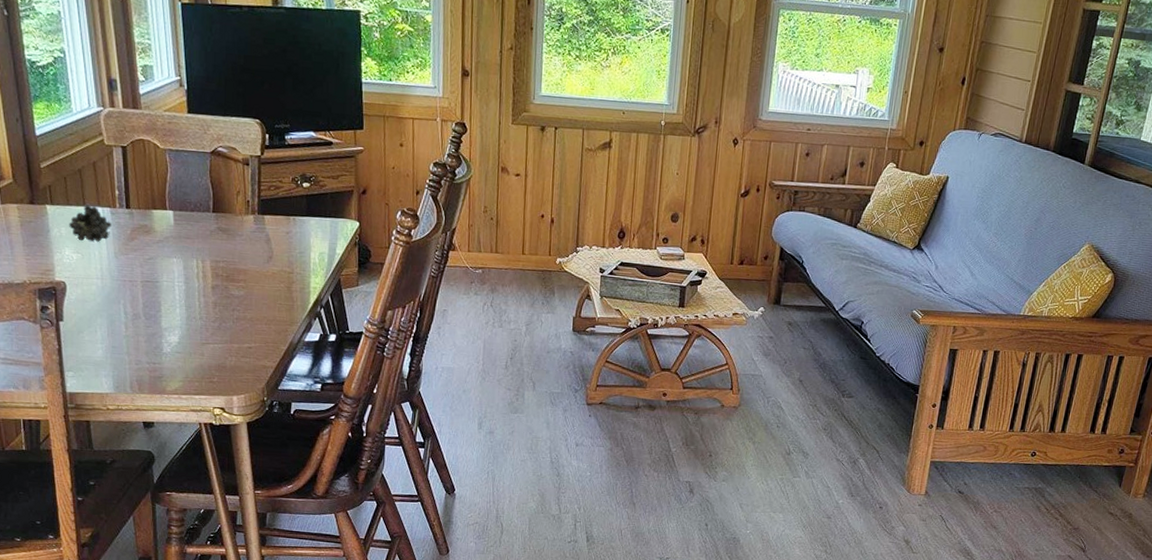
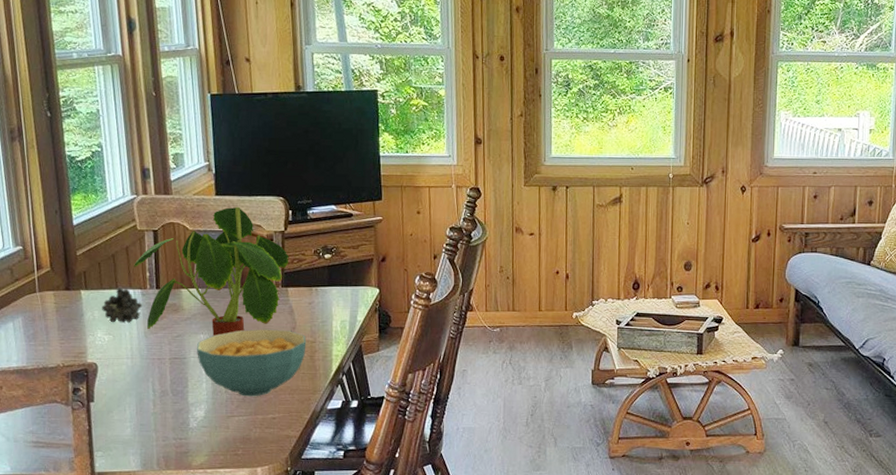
plant: none [101,126,266,261] -> present [133,206,289,337]
cereal bowl: none [169,256,284,325] -> present [196,329,307,397]

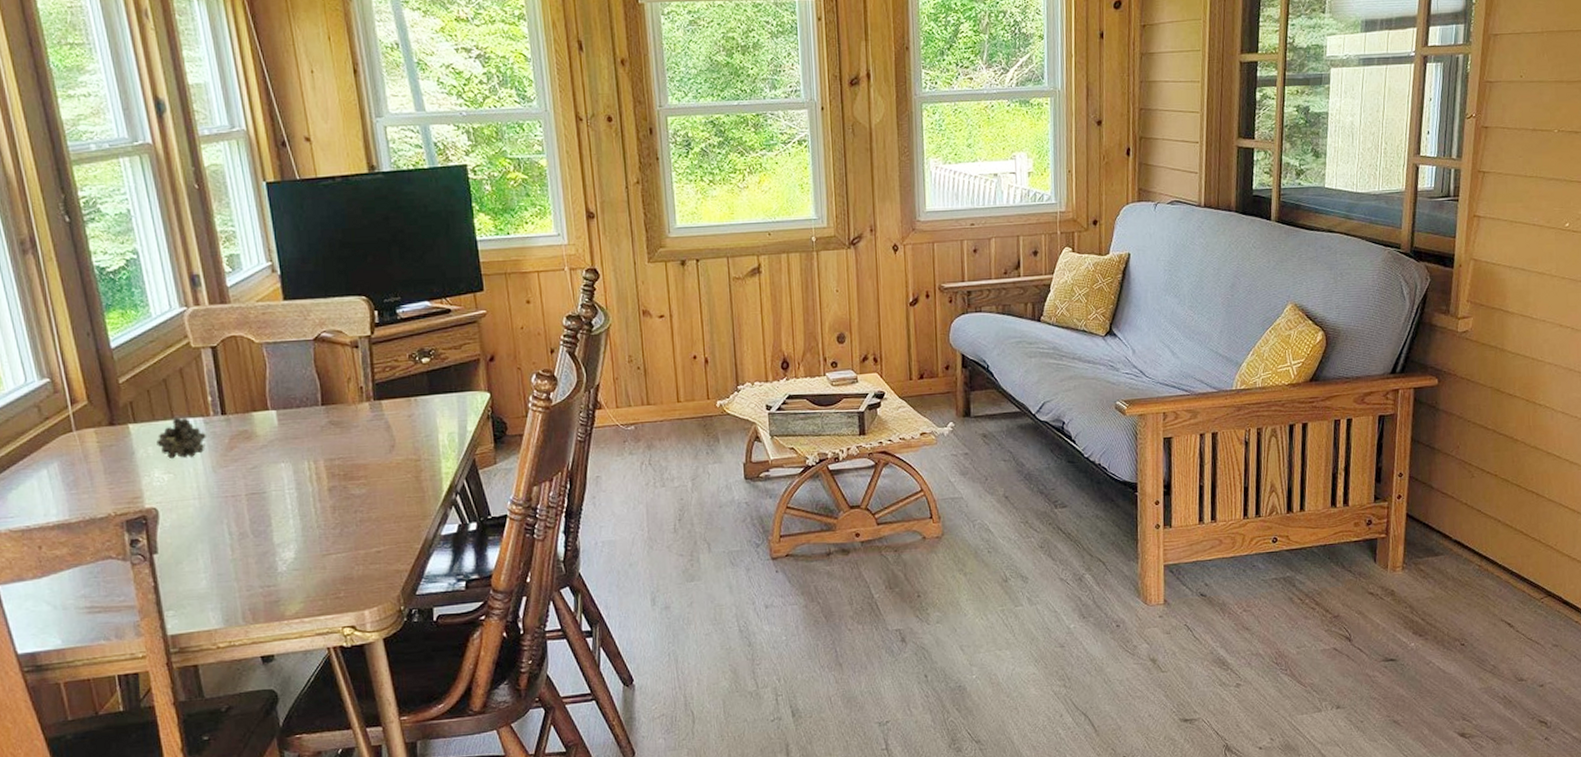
plant: present [133,206,289,337] -> none [190,311,380,464]
cereal bowl: present [196,329,307,397] -> none [277,449,410,530]

